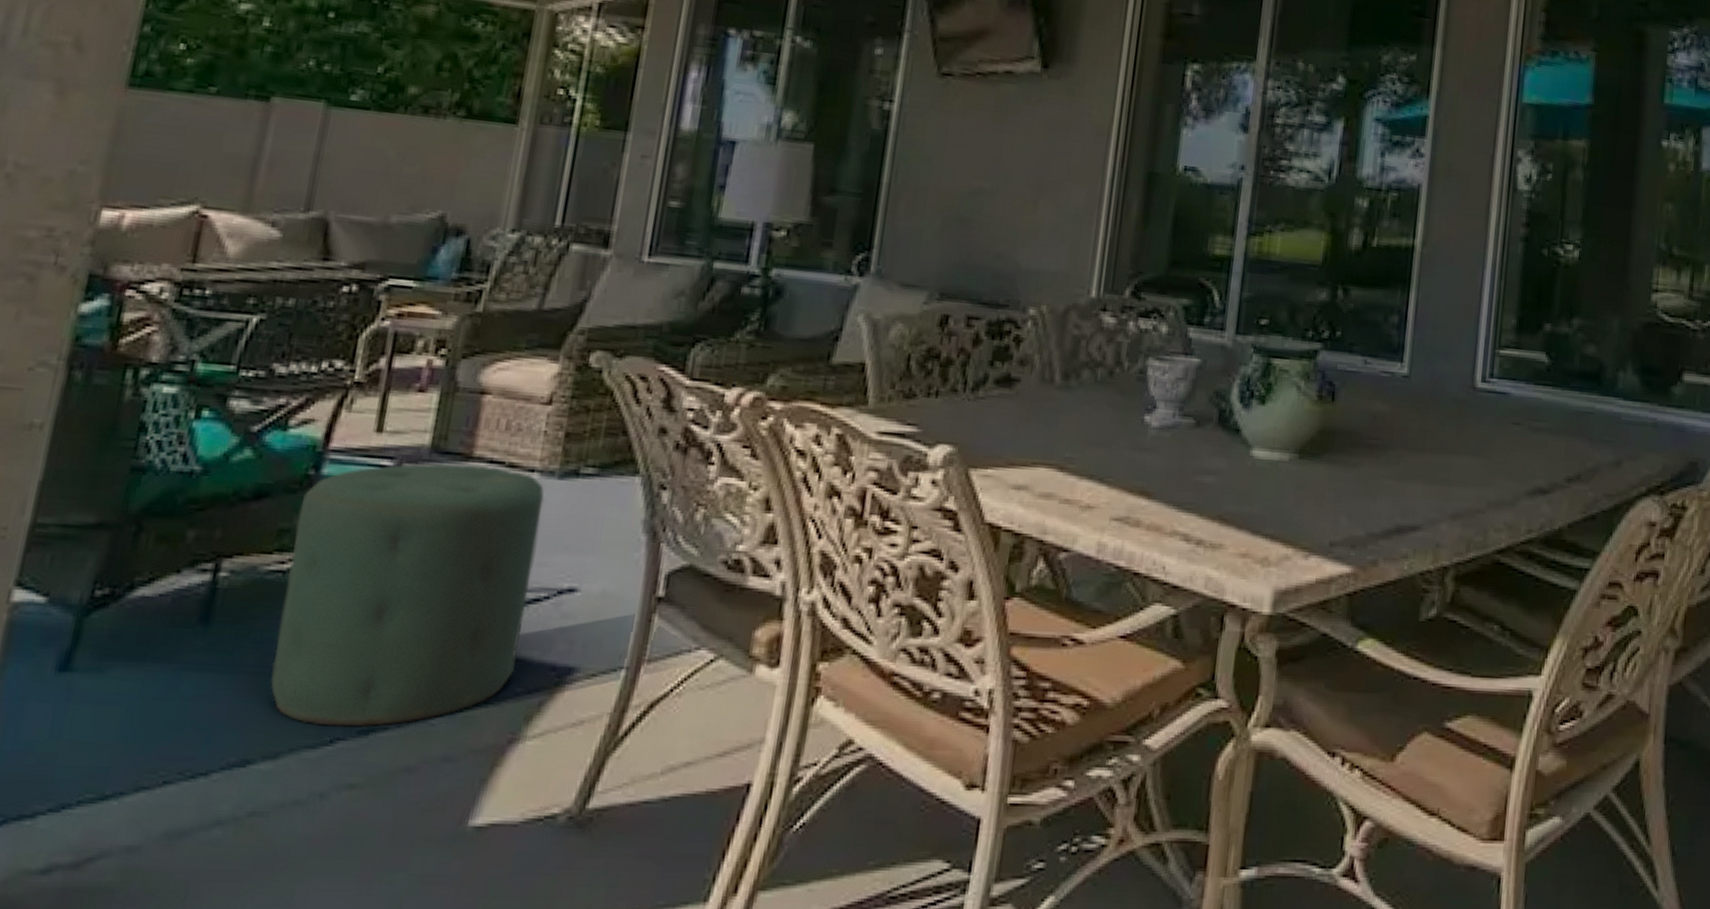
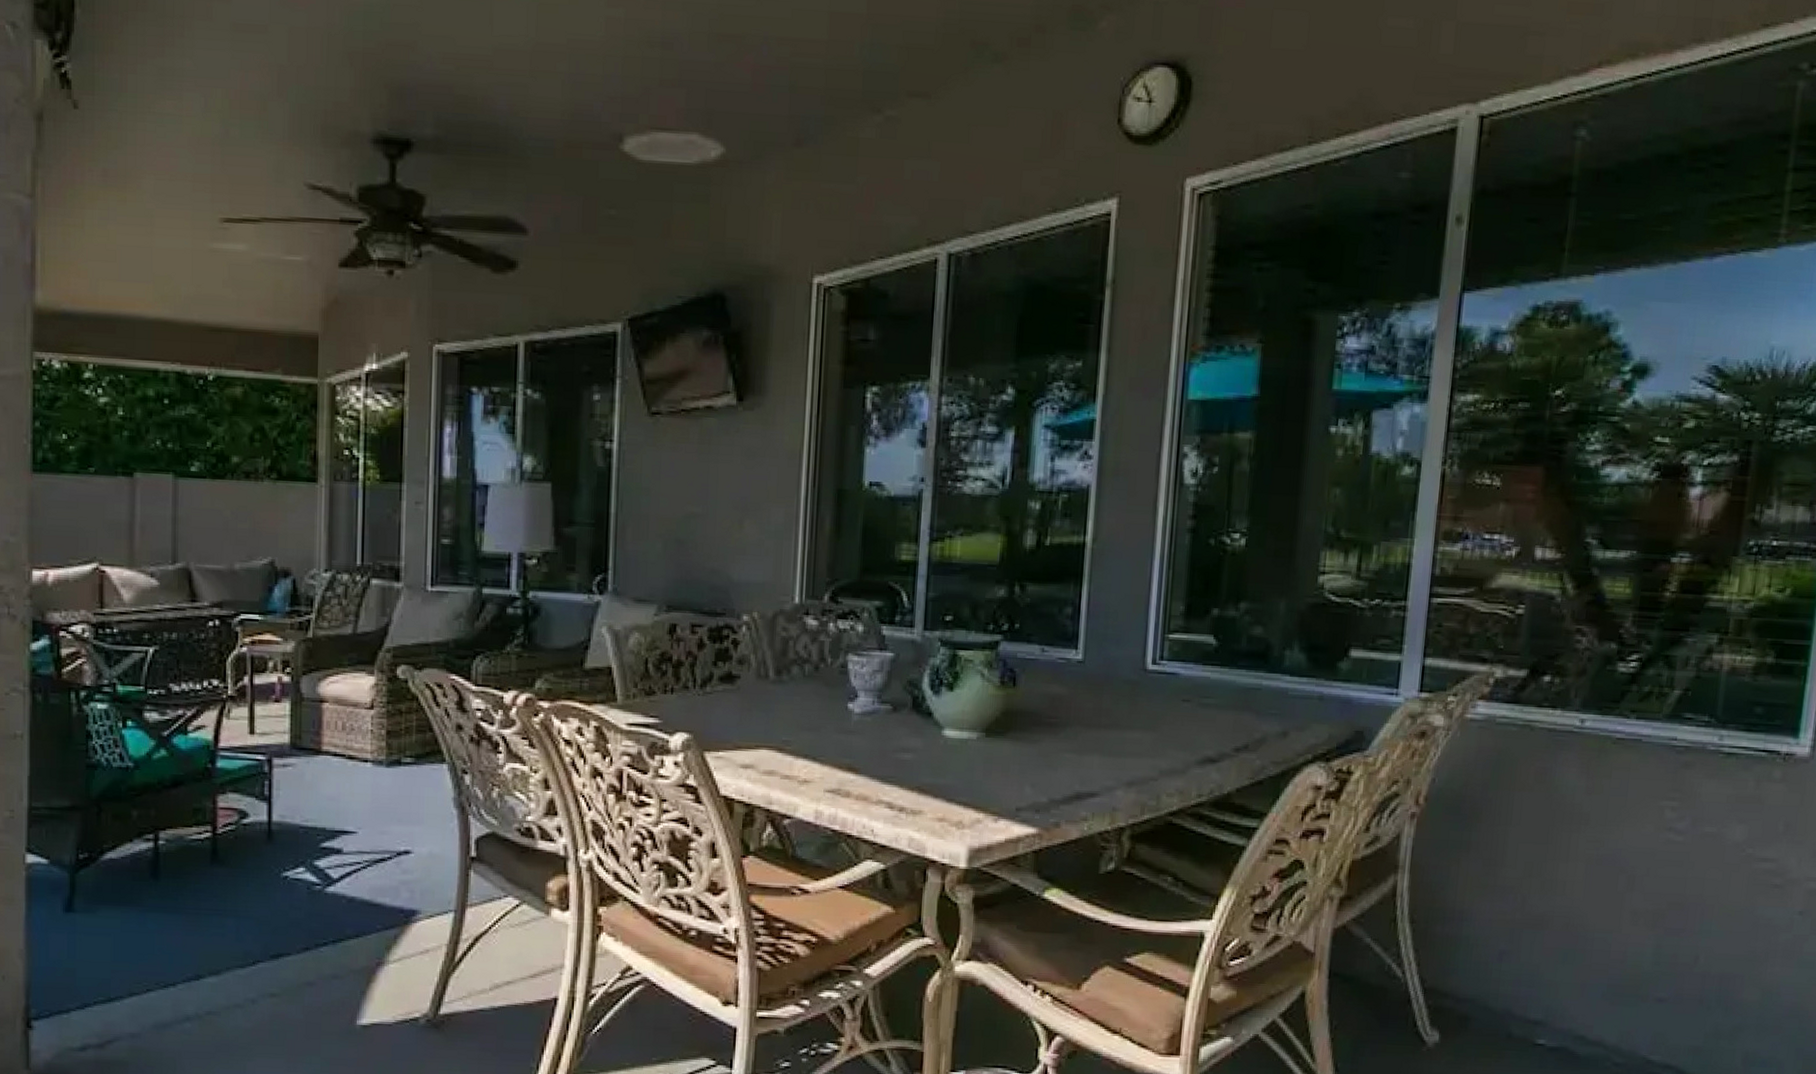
ottoman: present [270,462,544,727] -> none [205,756,378,953]

